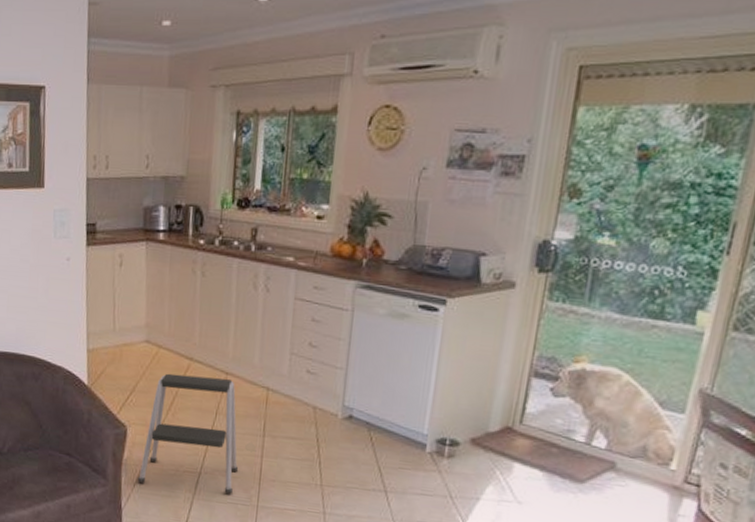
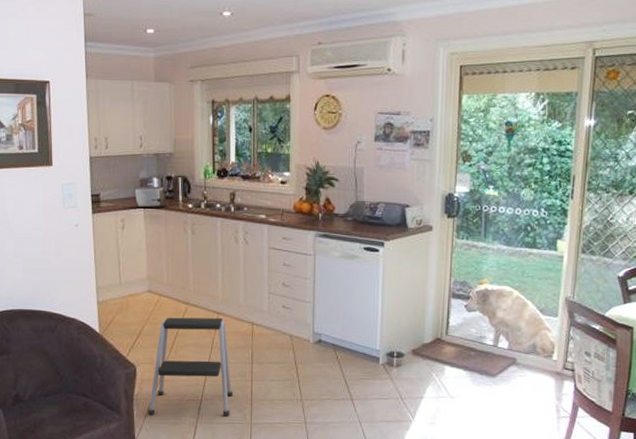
toaster: none [136,216,176,244] -> present [134,186,168,209]

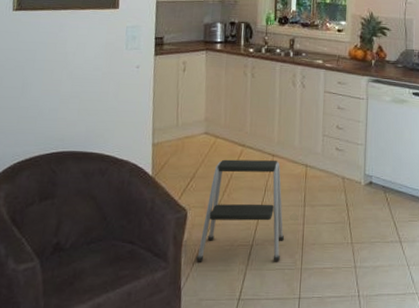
toaster: present [134,186,168,209] -> none [198,30,230,53]

